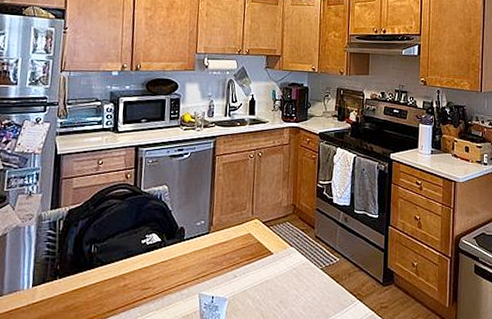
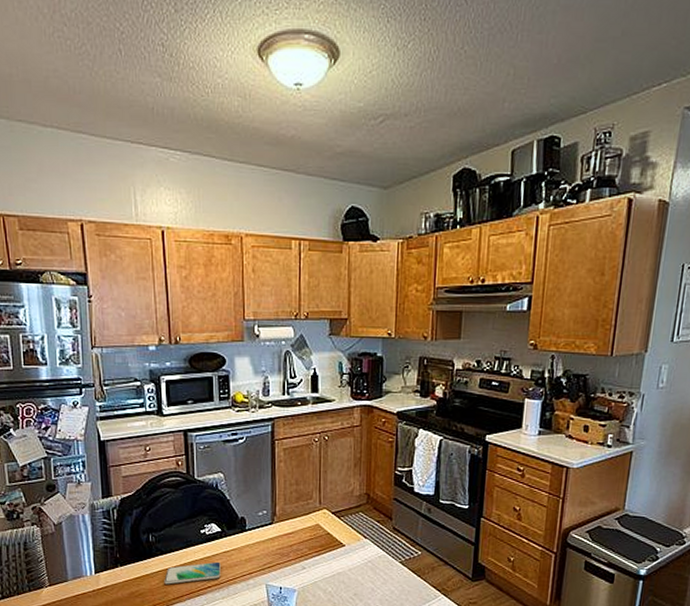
smartphone: none [101,271,158,297] -> present [164,561,221,585]

